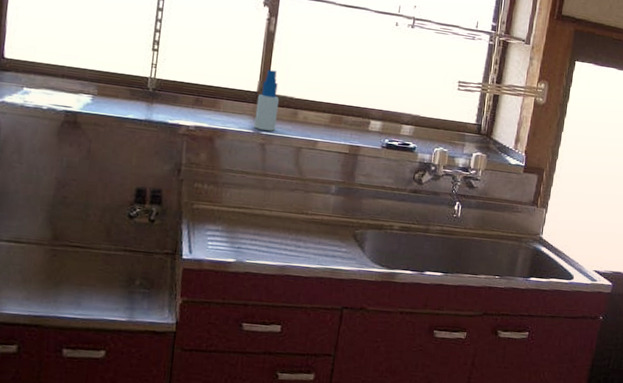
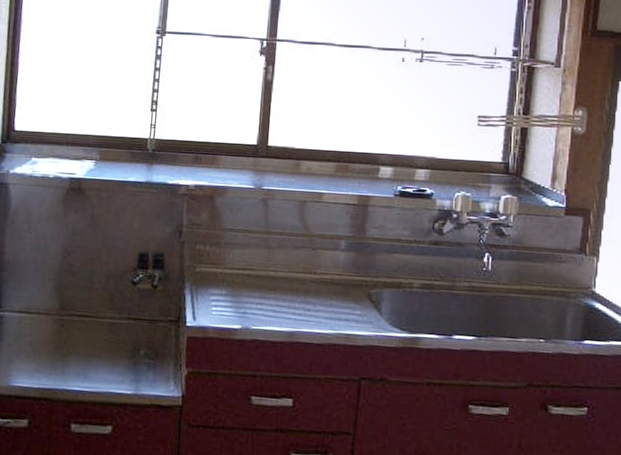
spray bottle: present [254,70,279,131] -> none [255,121,280,185]

